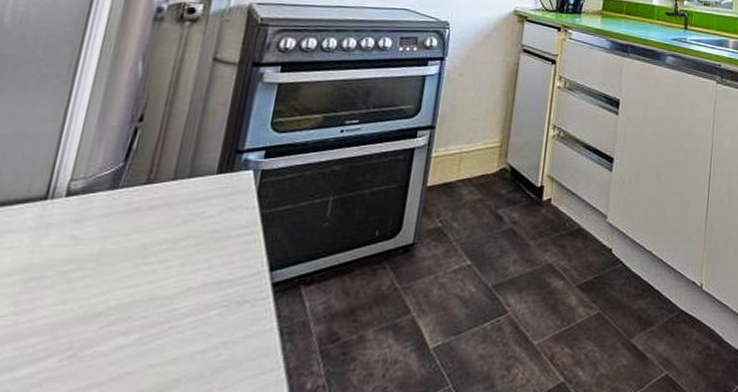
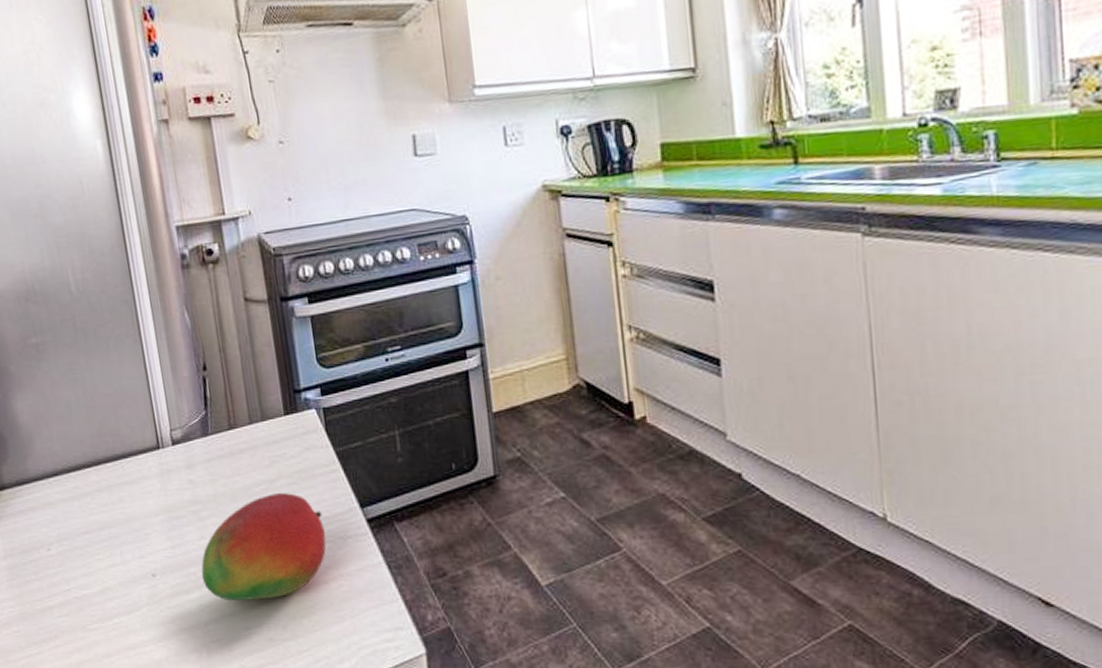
fruit: none [42,254,224,378] -> present [201,493,327,601]

